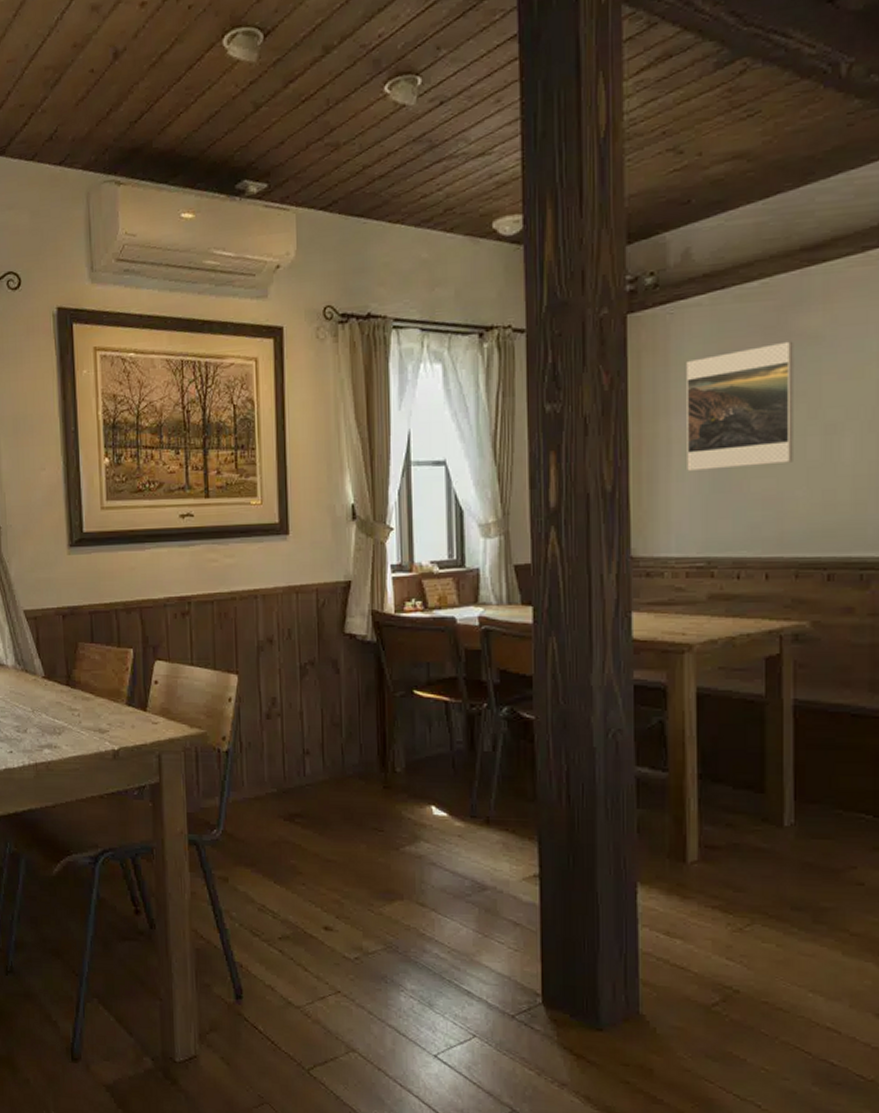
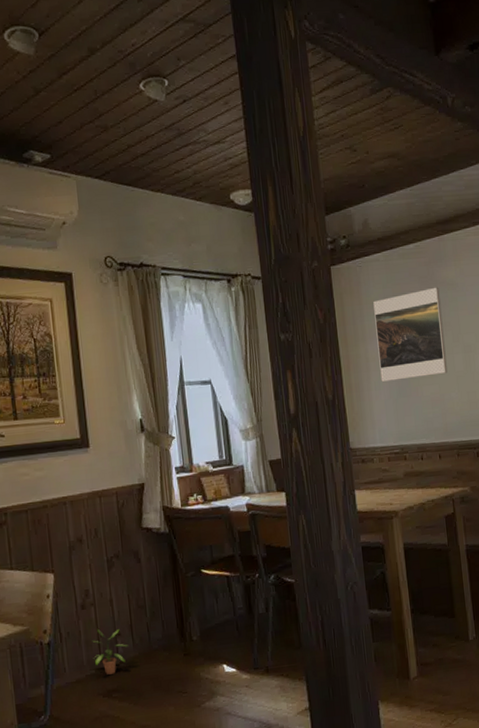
potted plant: none [275,742,317,796] -> present [92,628,128,675]

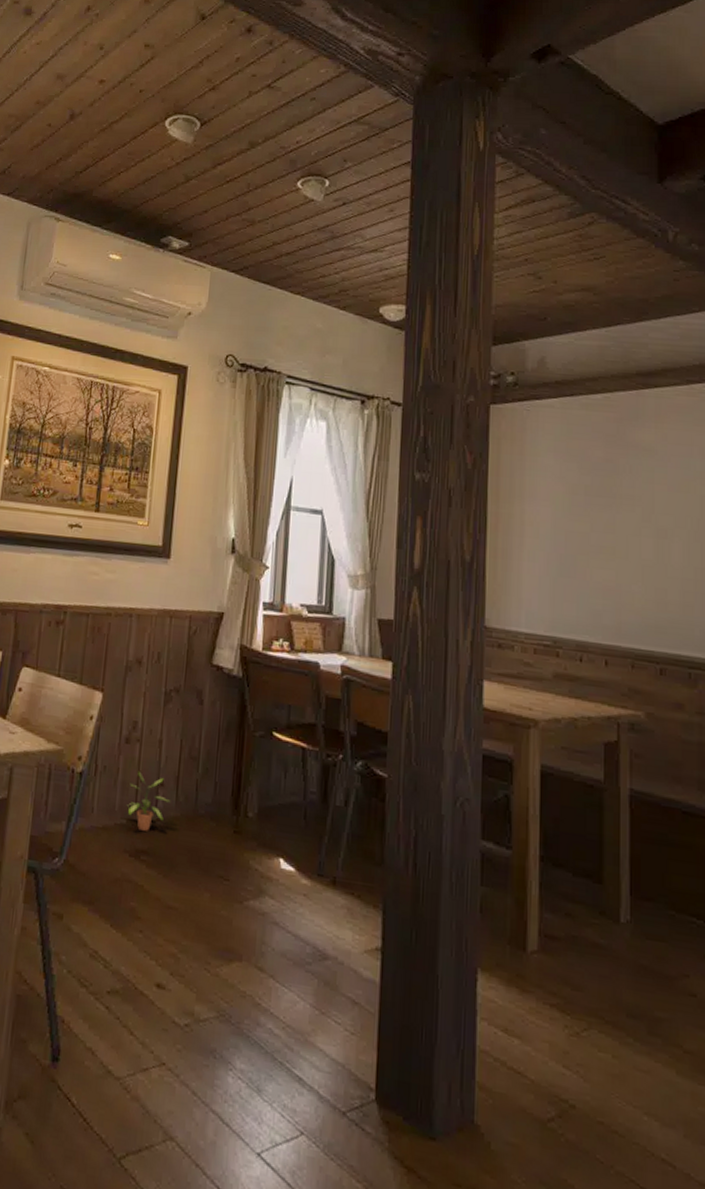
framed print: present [373,287,448,382] -> none [537,450,631,559]

